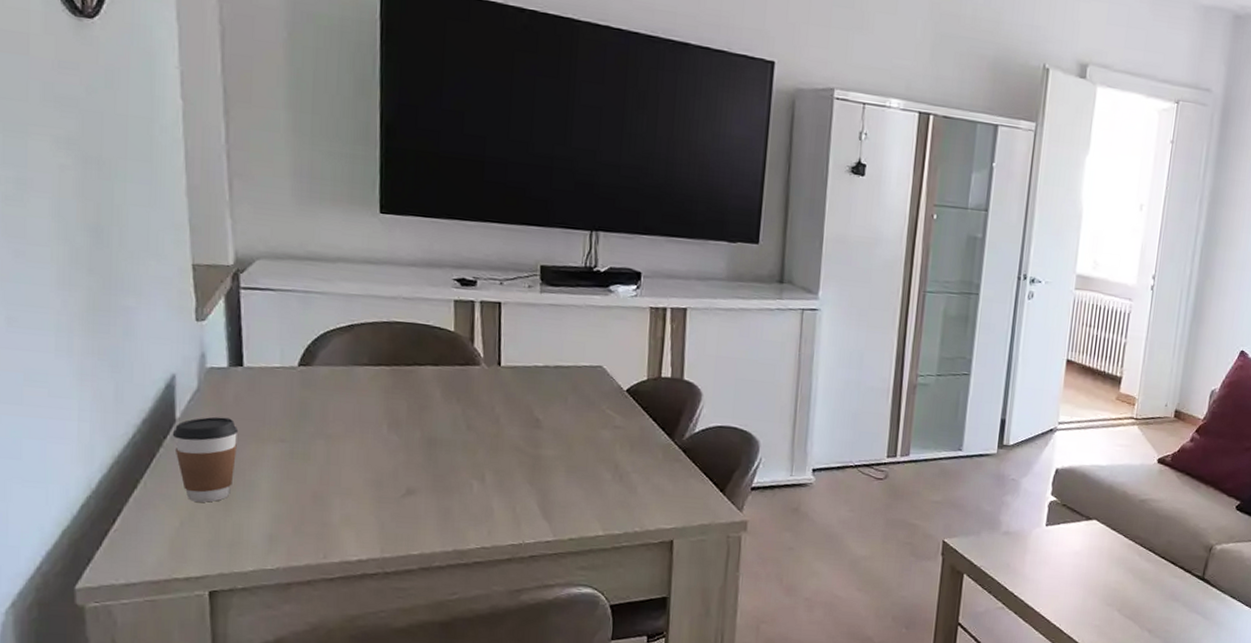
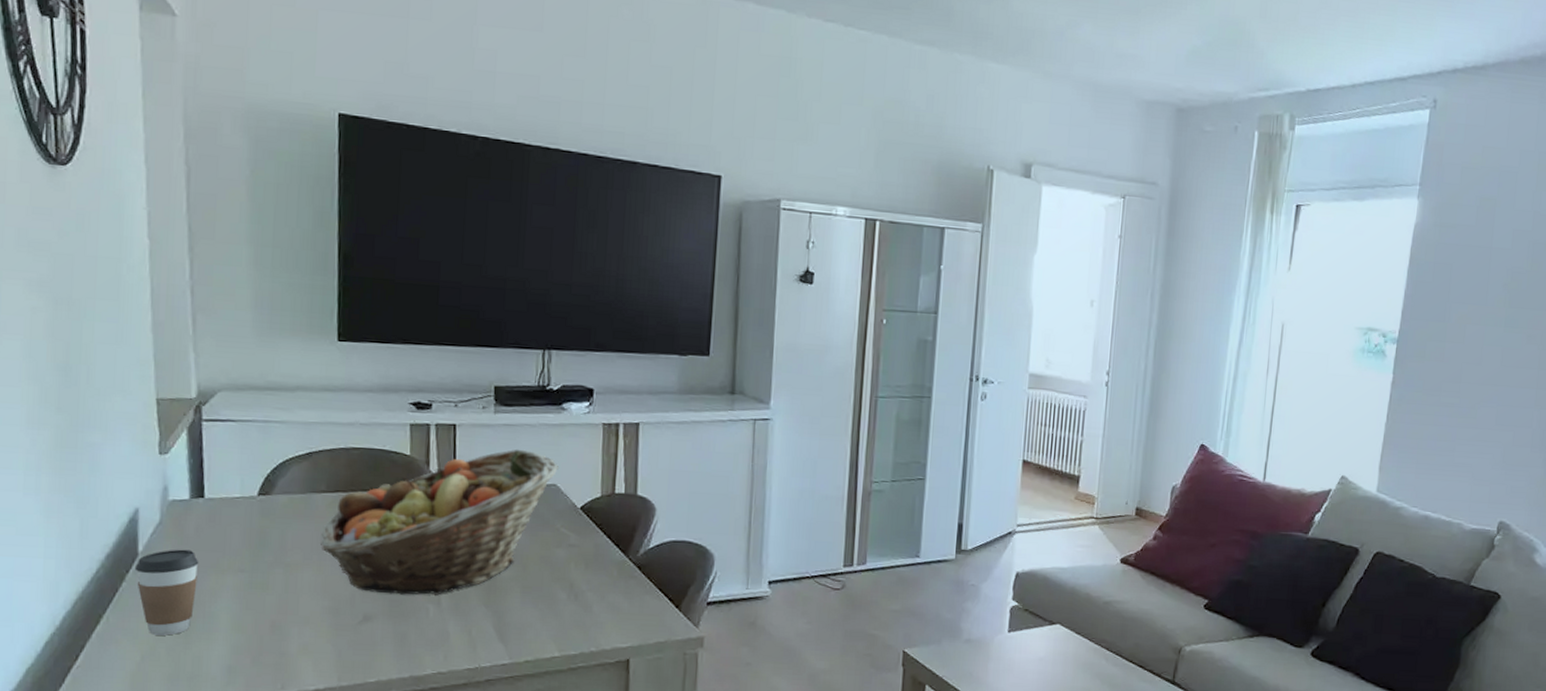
fruit basket: none [363,329,605,472] -> present [321,449,558,596]

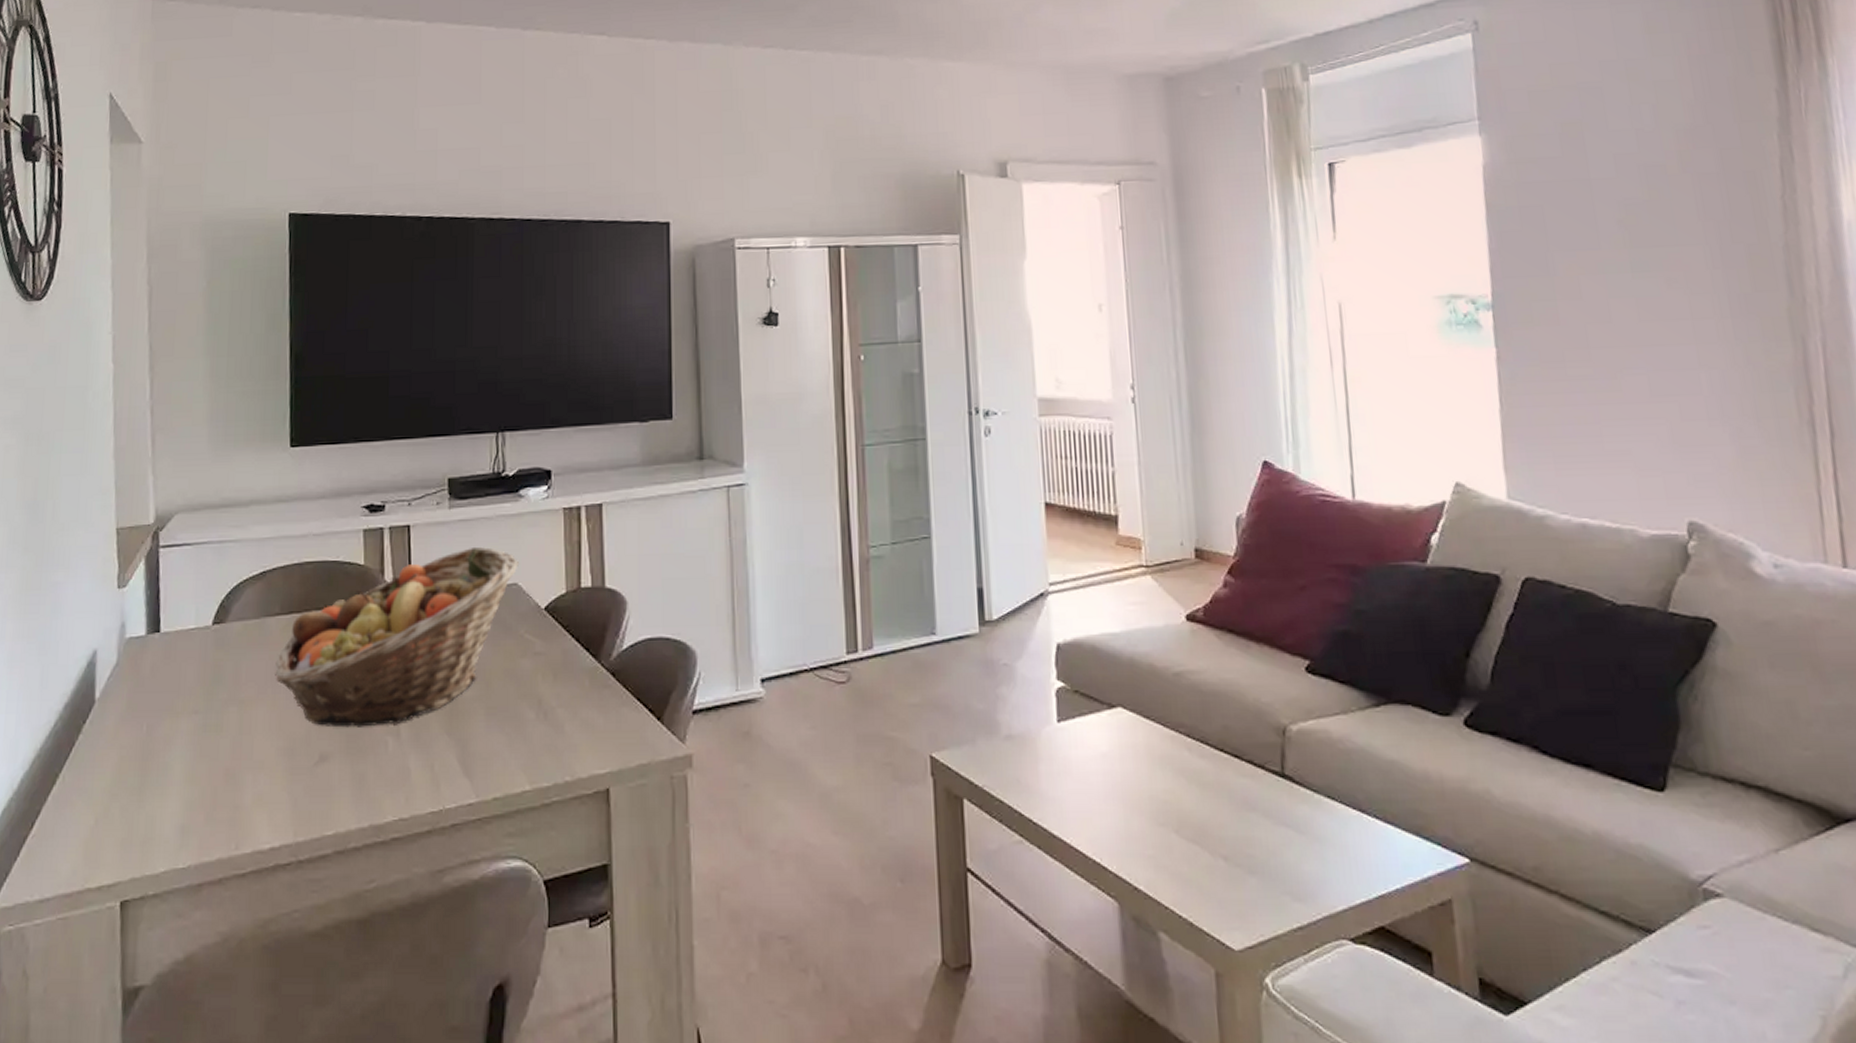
coffee cup: present [134,549,199,636] -> none [91,692,154,793]

